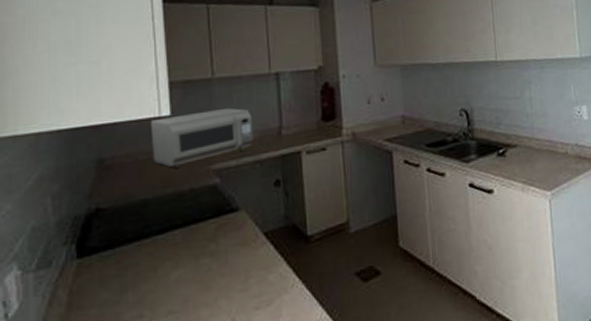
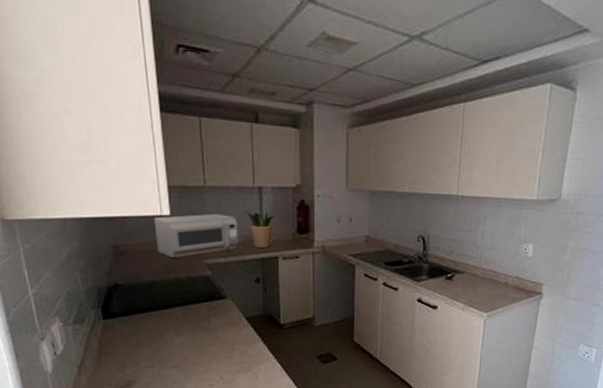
potted plant: none [258,99,297,144] -> present [243,210,276,249]

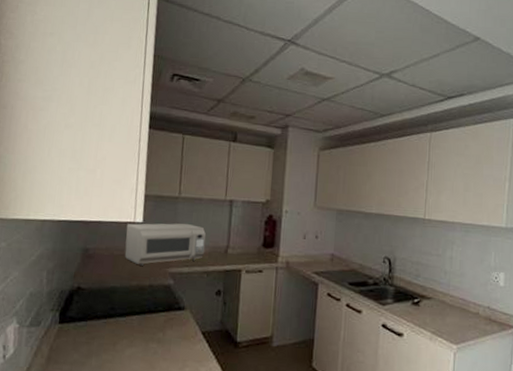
potted plant: present [243,210,276,249] -> none [212,221,244,261]

